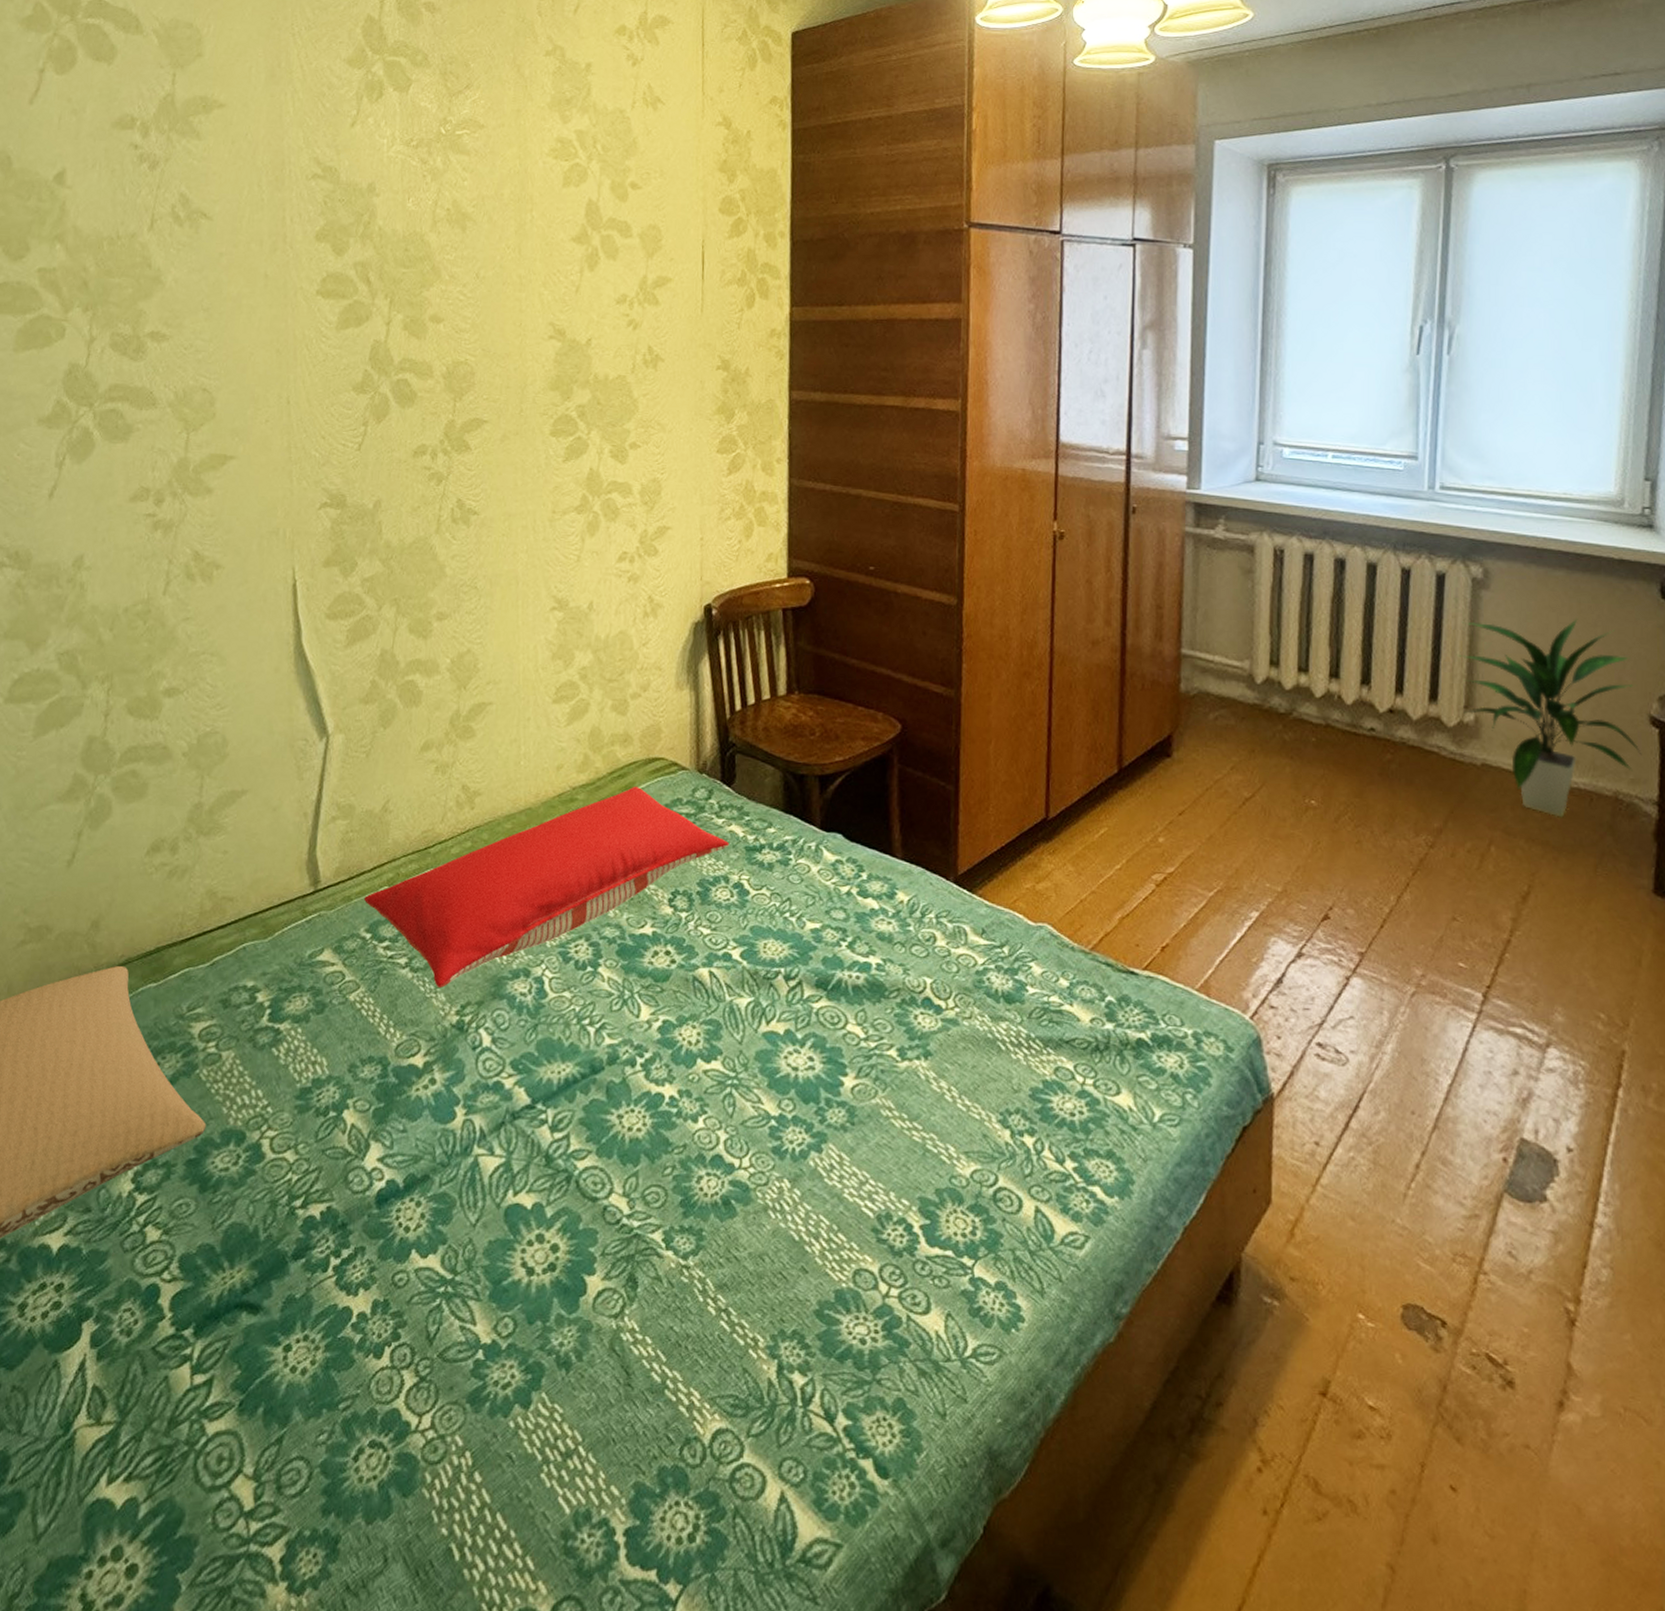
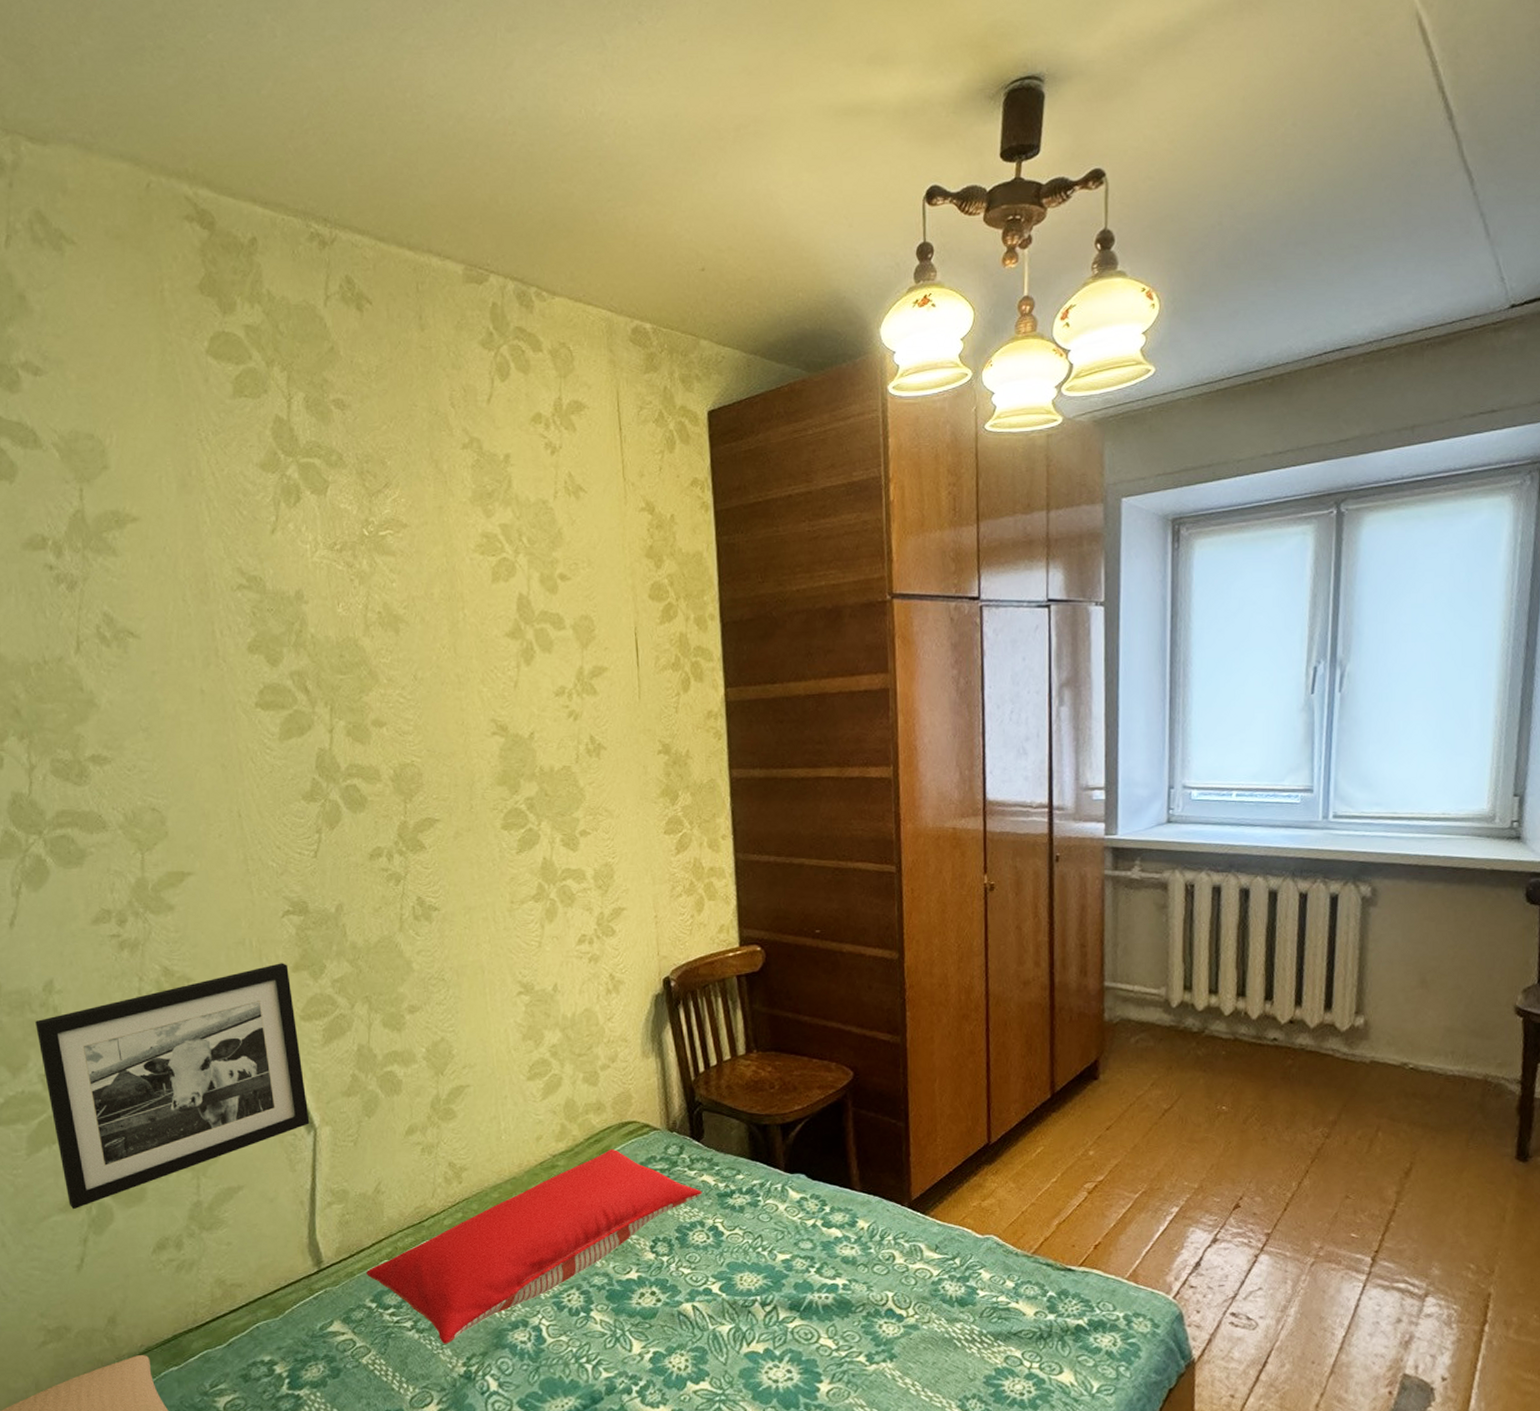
picture frame: none [60,556,324,800] -> present [35,963,310,1210]
indoor plant: present [1456,619,1642,816] -> none [1348,926,1508,1101]

